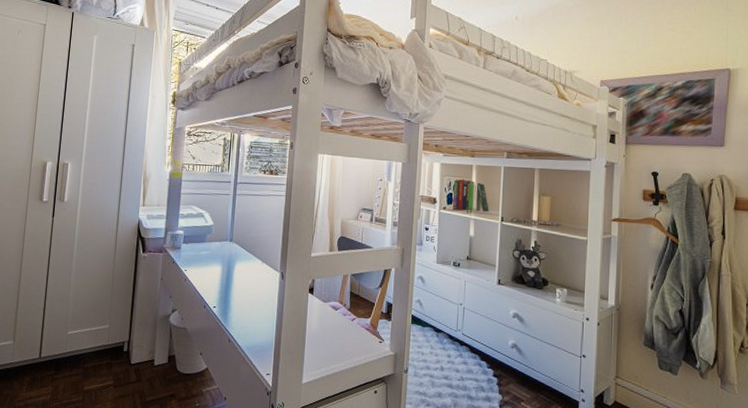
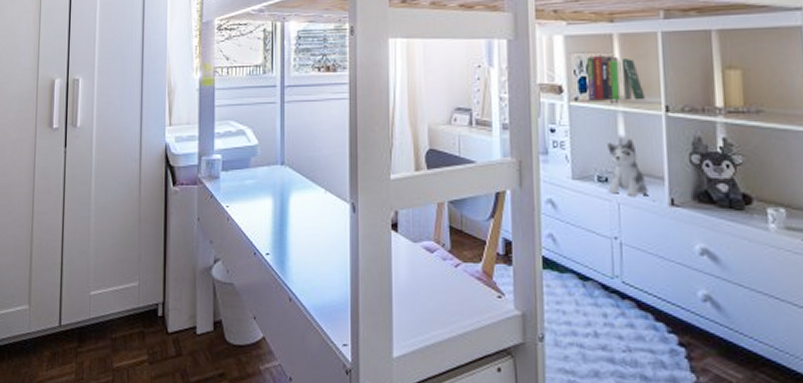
plush toy: none [459,237,485,278] -> present [607,138,649,198]

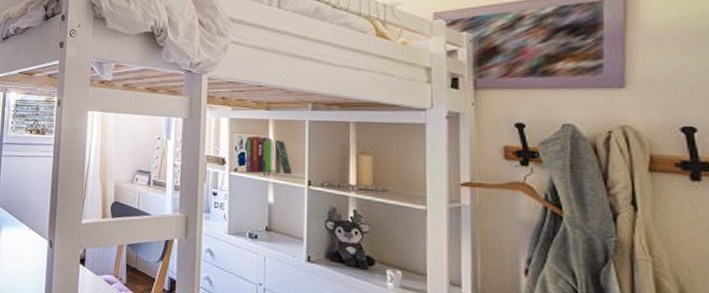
plush toy: present [607,138,649,198] -> none [257,204,290,253]

